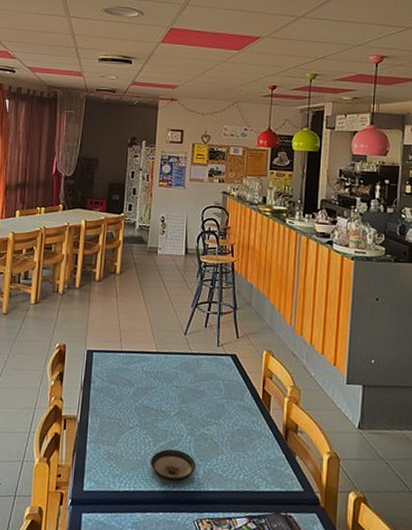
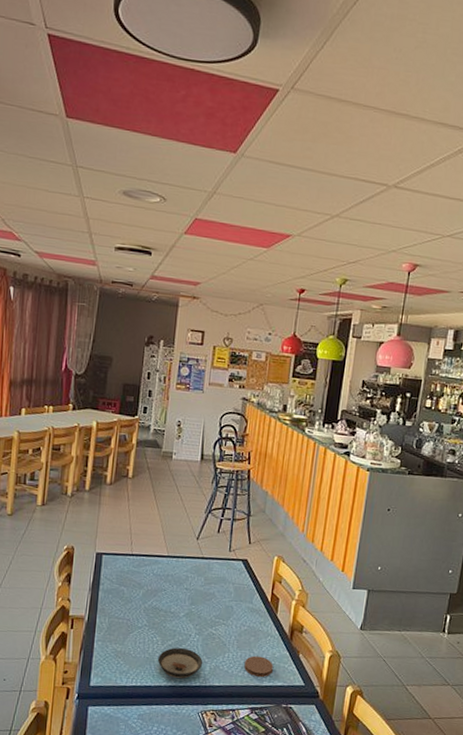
coaster: none [239,458,269,482] -> present [244,655,273,678]

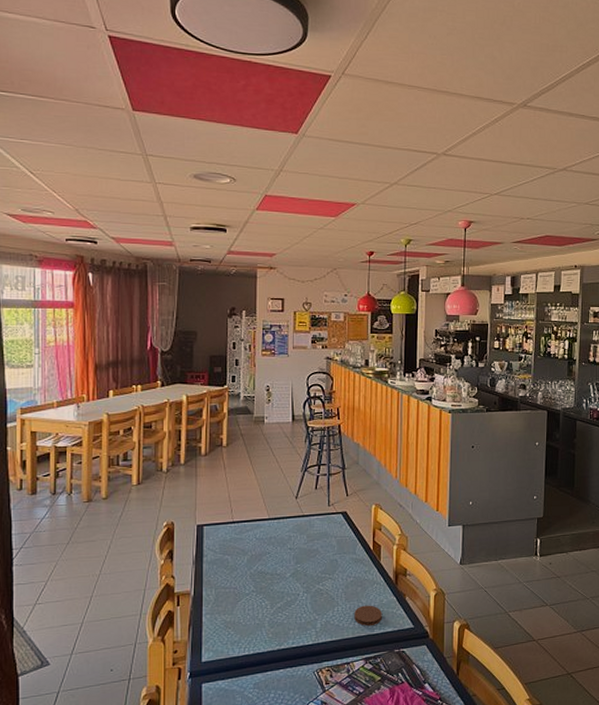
saucer: present [157,647,203,679] -> none [268,608,314,640]

